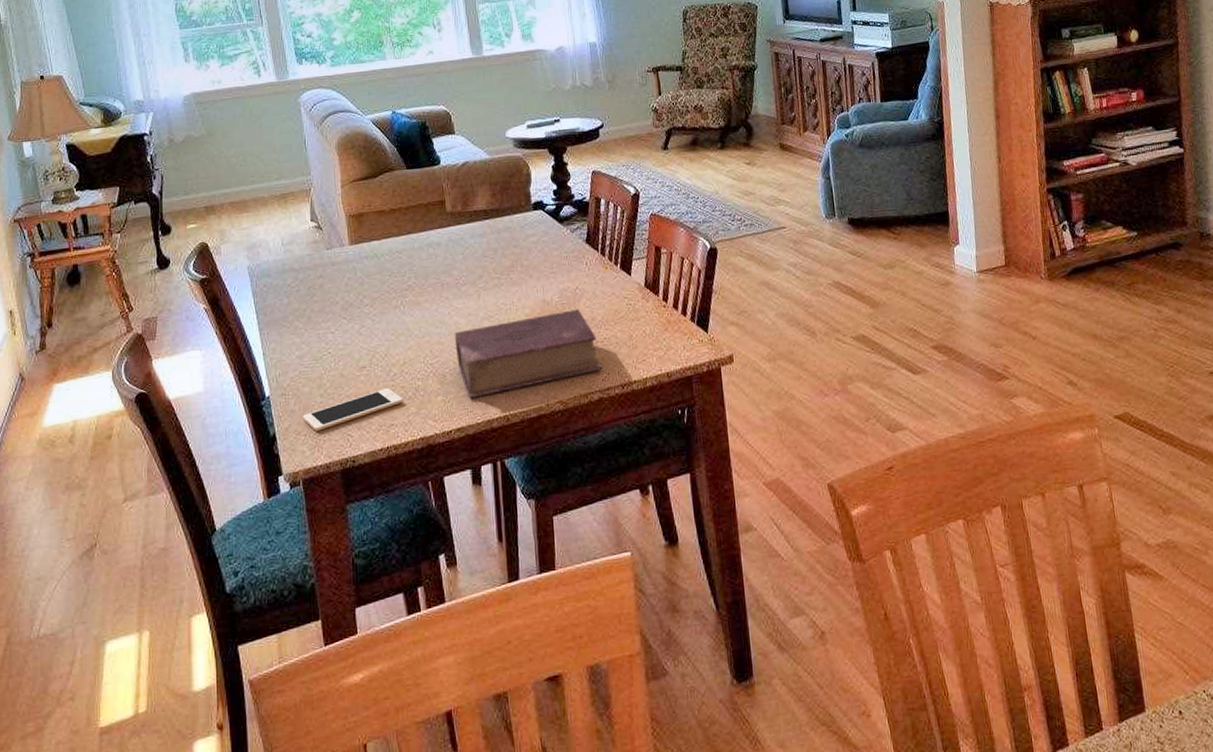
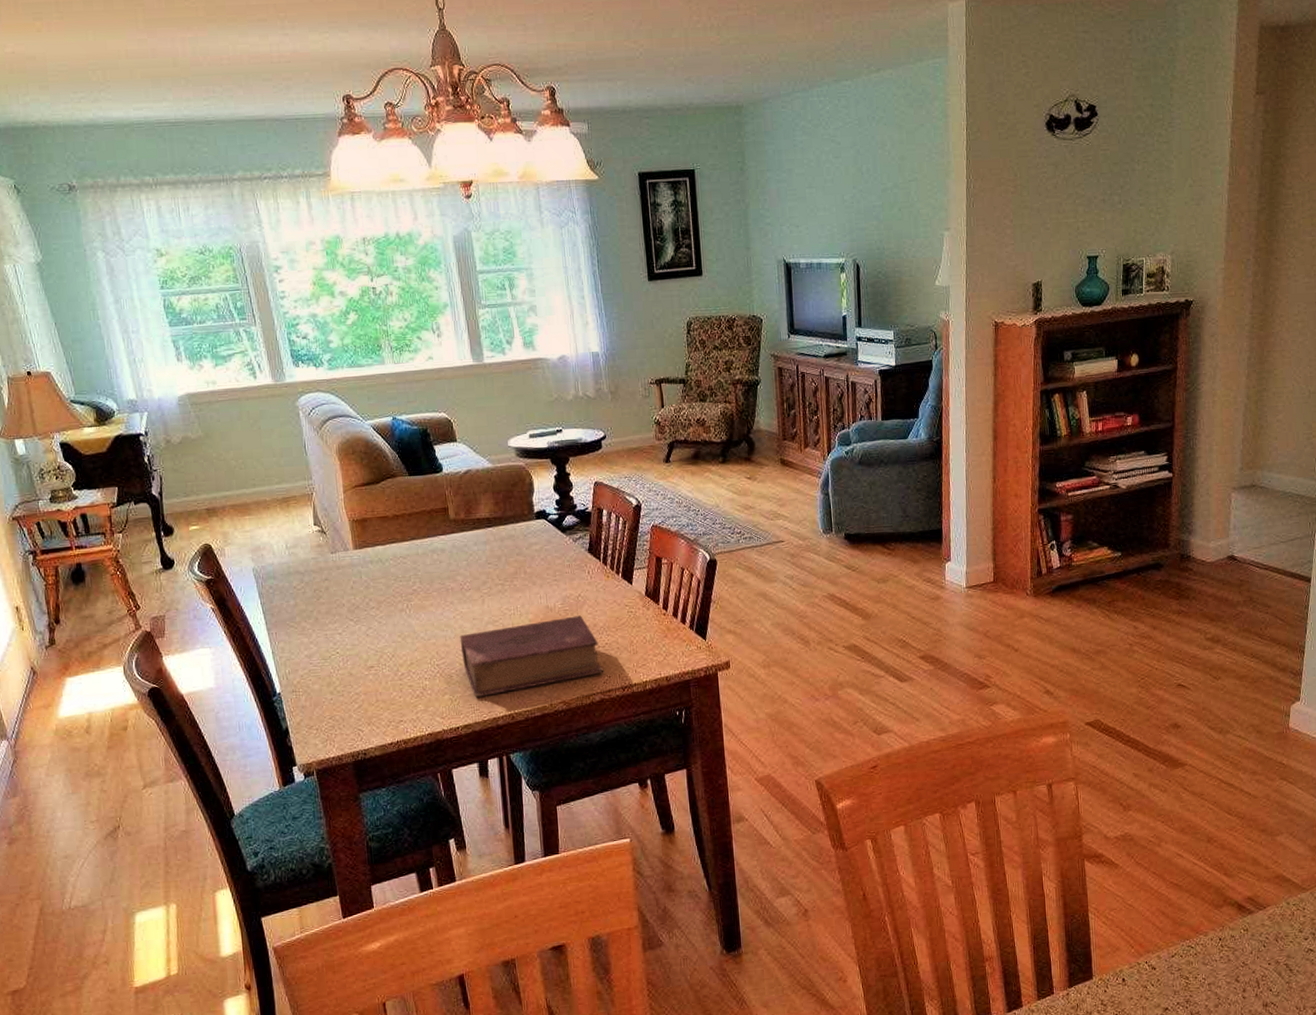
cell phone: present [303,387,403,431] -> none [314,686,411,726]

